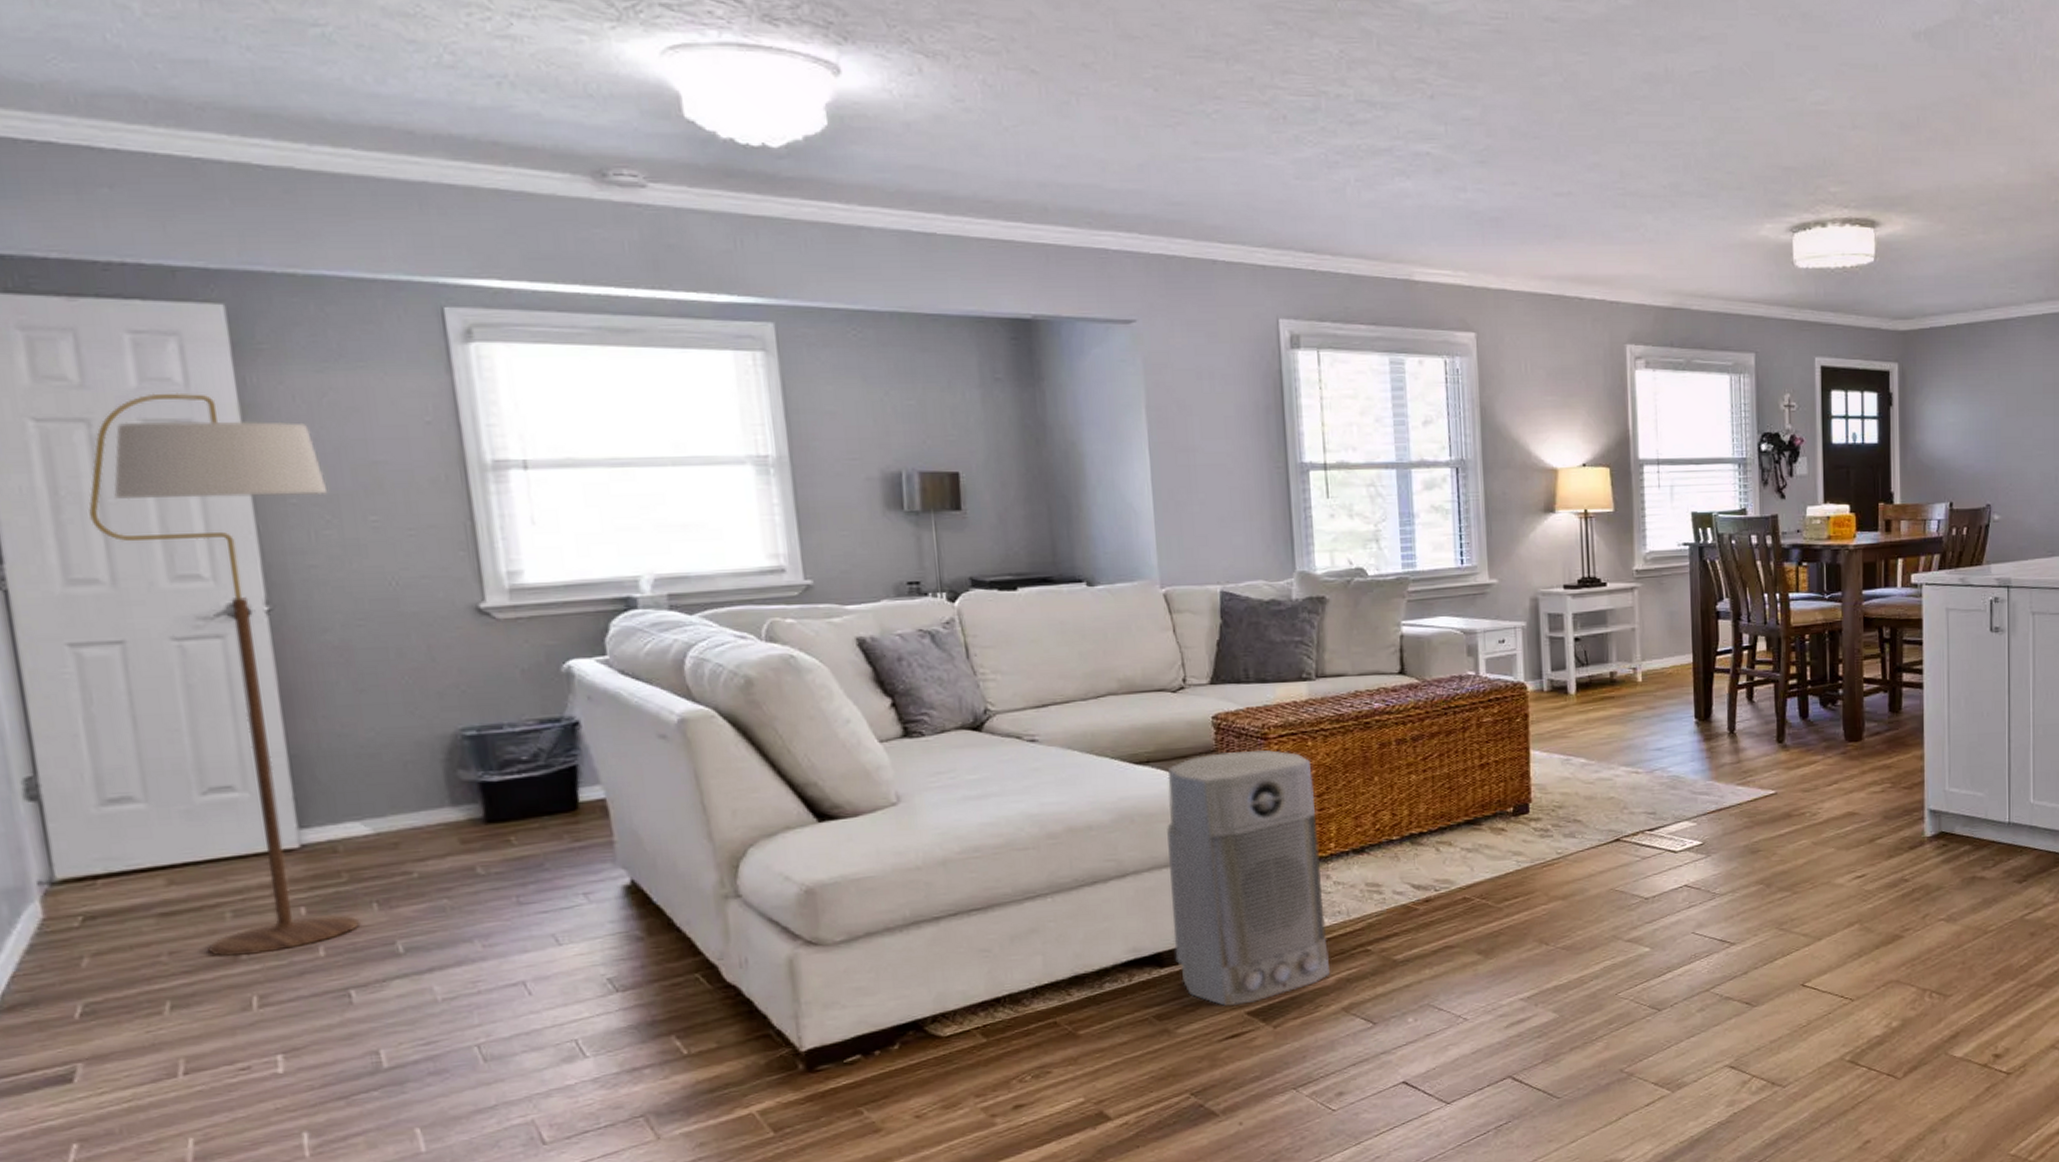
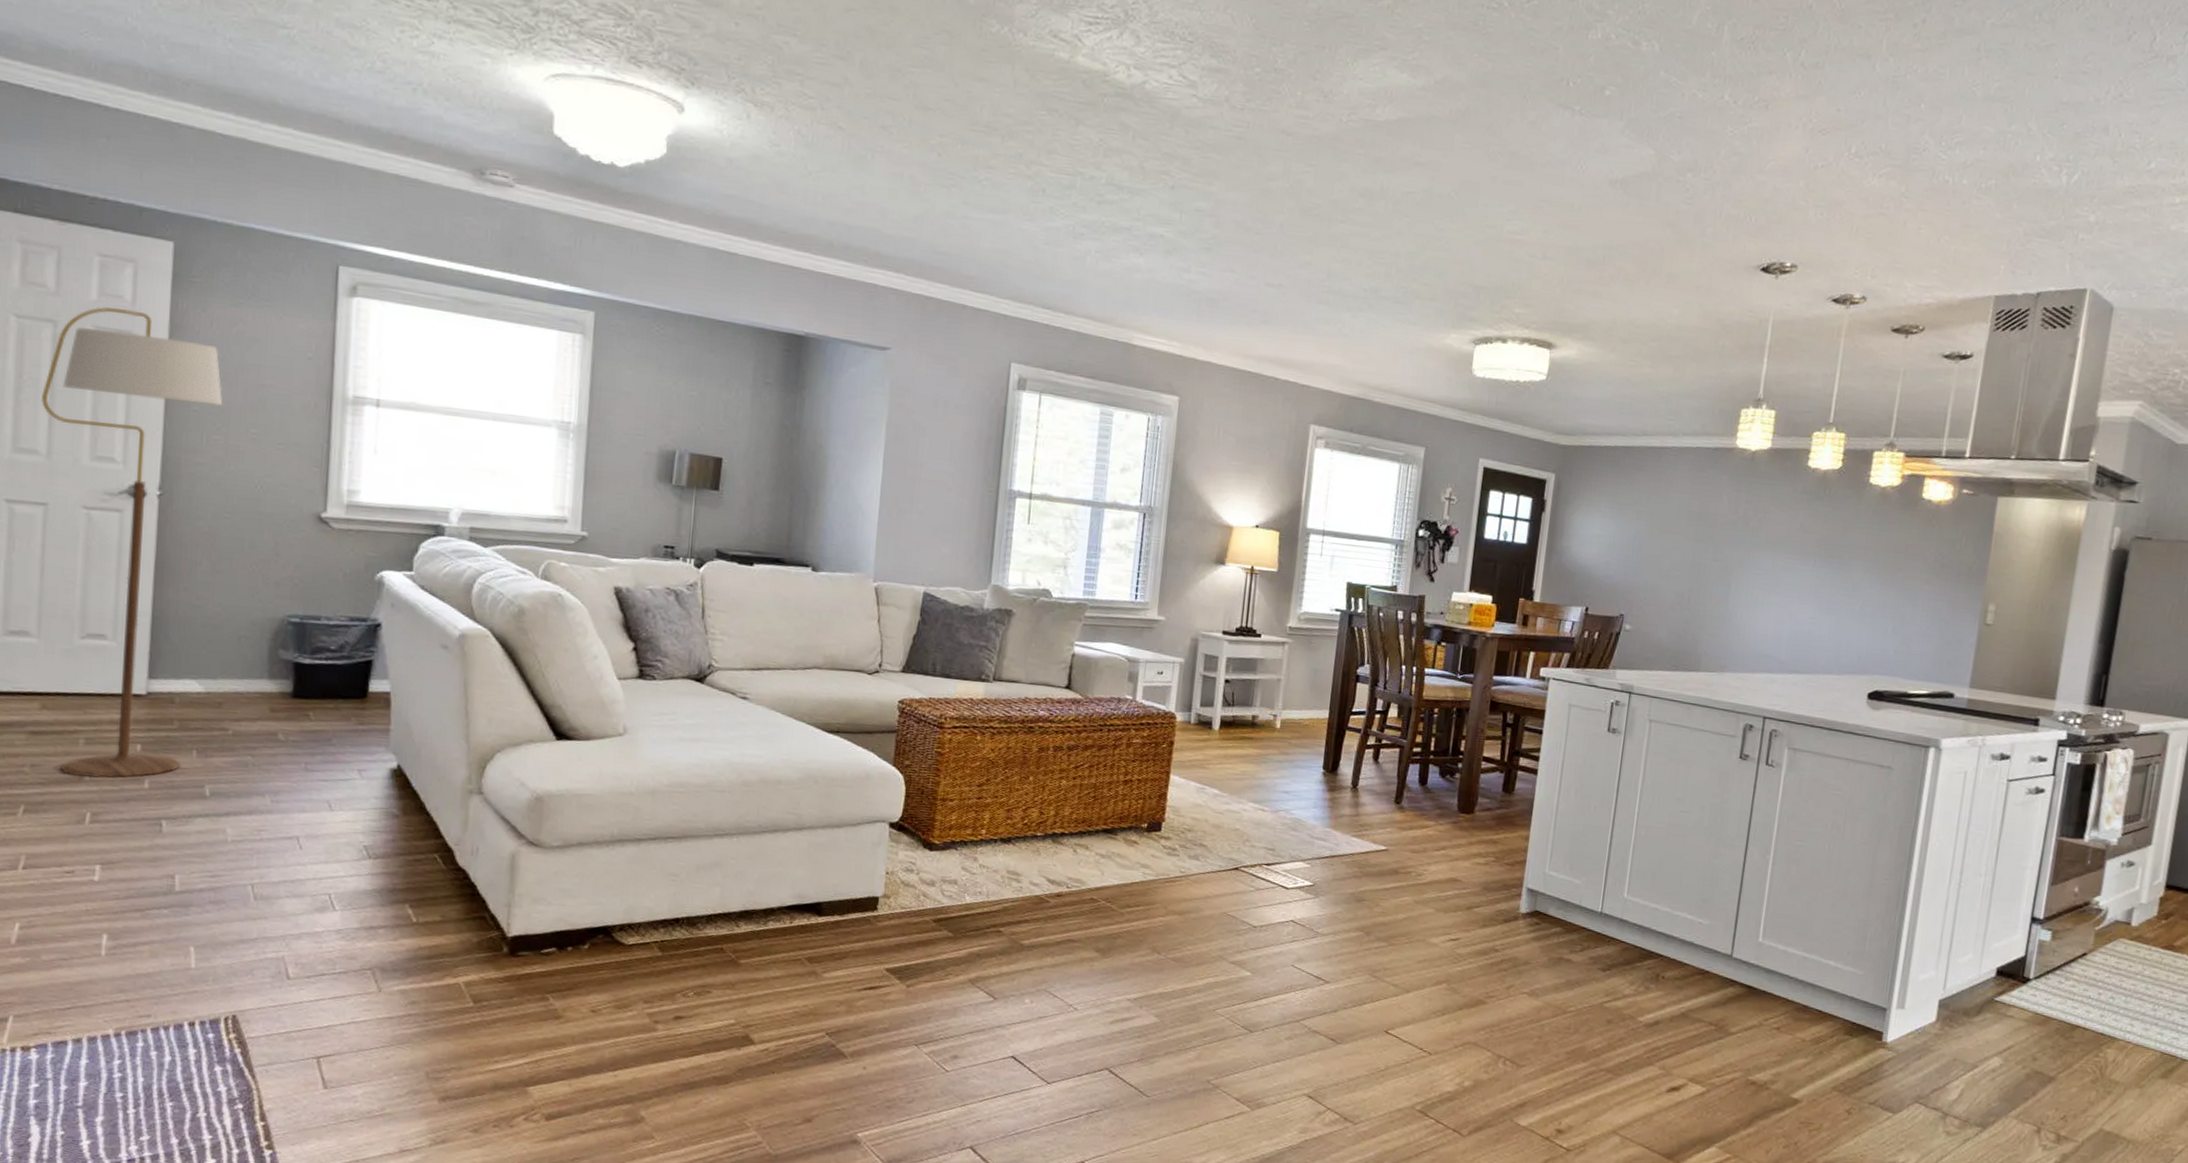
air purifier: present [1167,750,1331,1006] -> none [832,733,977,962]

